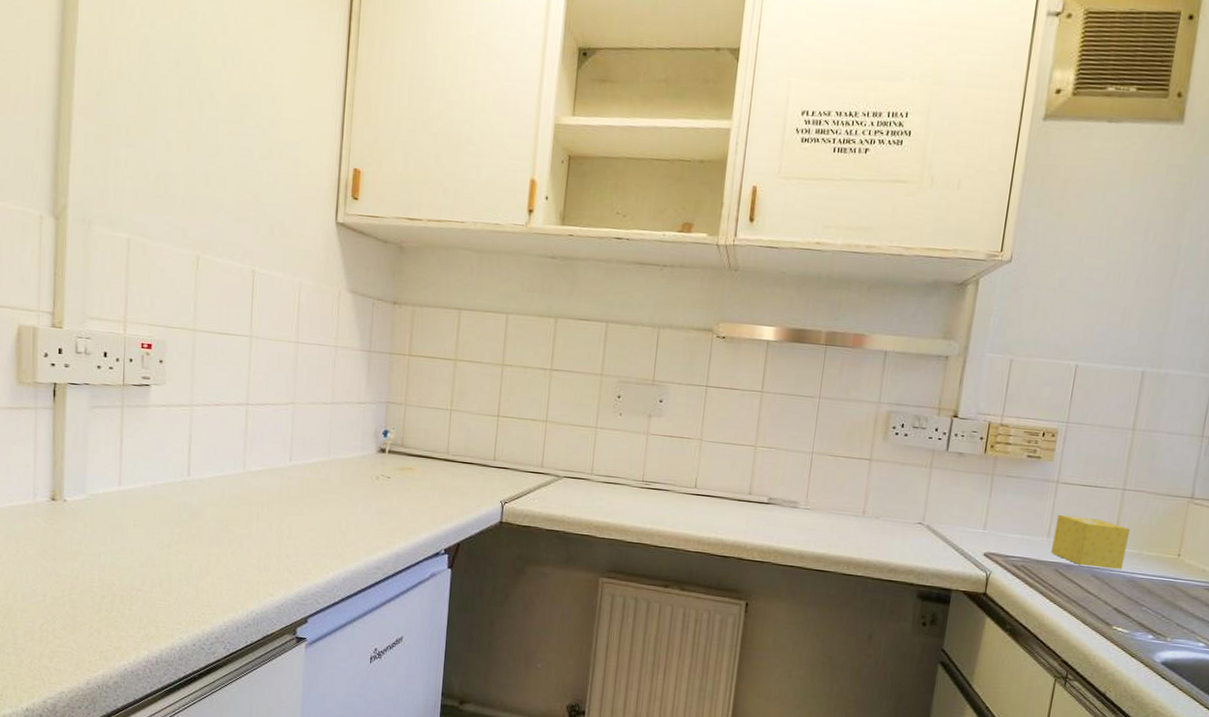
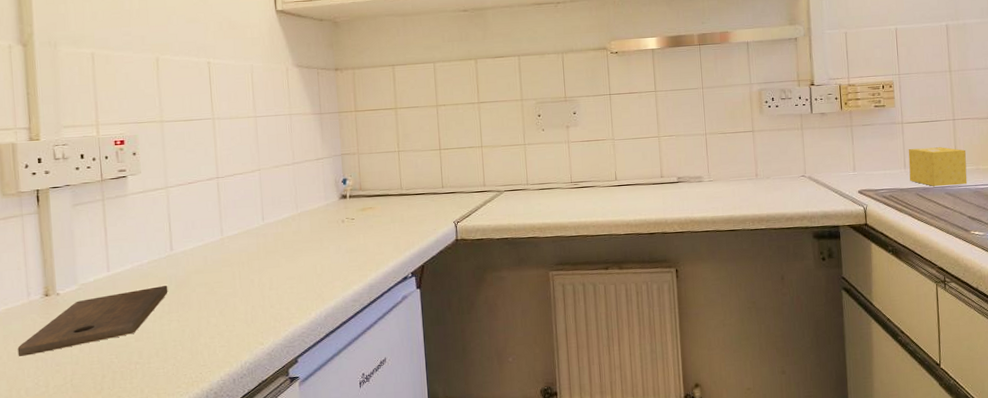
cutting board: none [18,511,180,560] -> present [17,286,168,357]

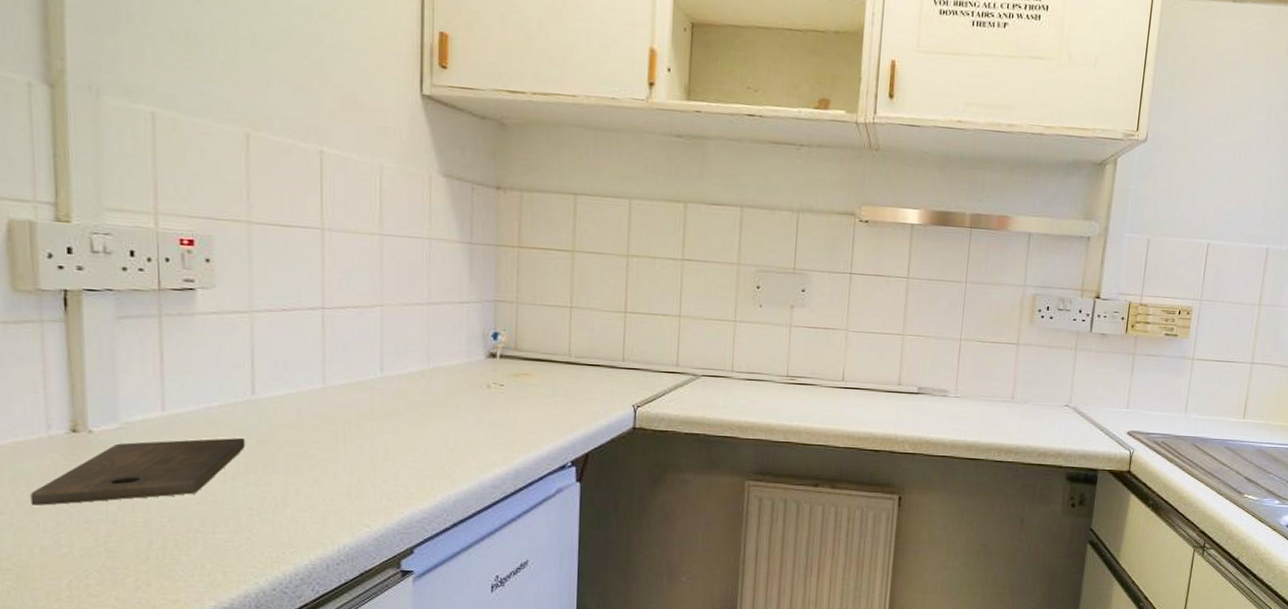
sponge: present [908,147,968,187] -> none [1188,391,1258,440]

